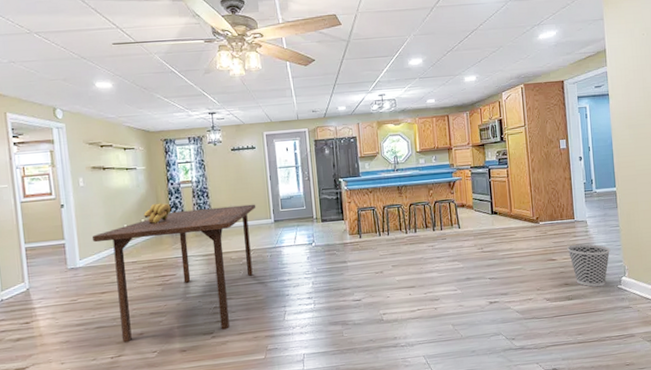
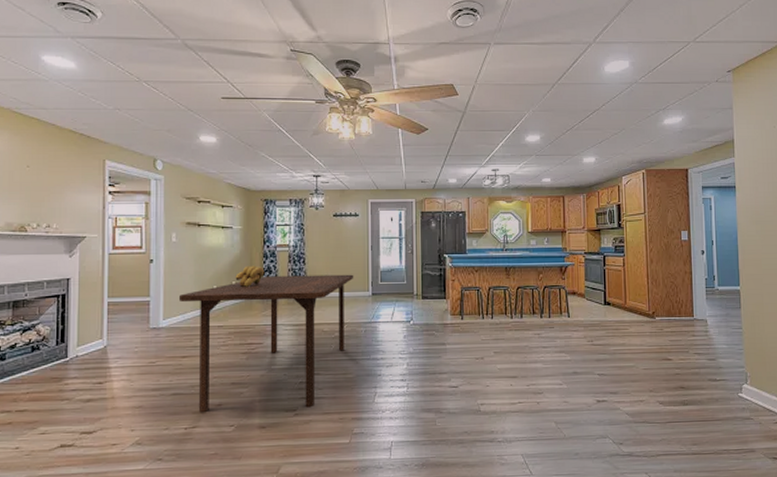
wastebasket: present [567,244,611,287] -> none [684,344,732,393]

